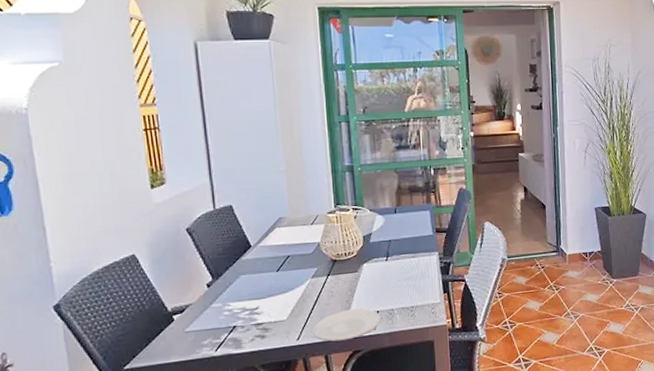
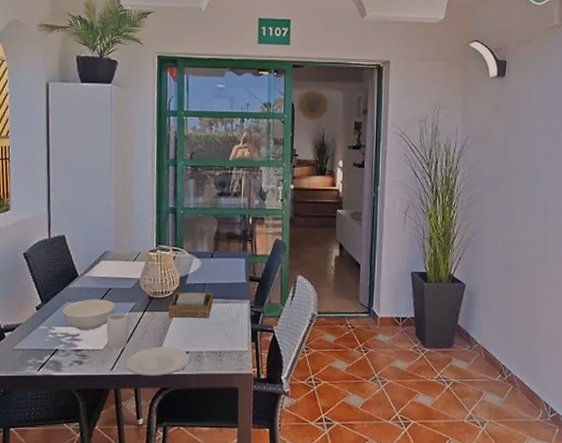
bowl: none [237,267,296,303] -> present [63,299,116,330]
cup: none [287,279,313,319] -> present [106,312,129,350]
napkin holder: none [354,249,400,279] -> present [169,292,213,318]

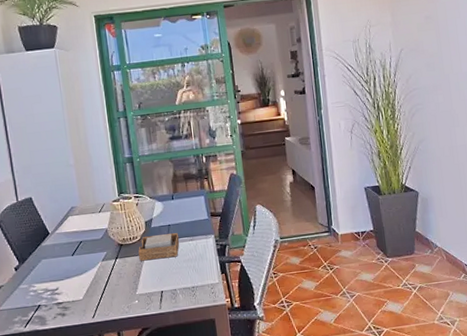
bowl: present [63,299,116,330] -> none [40,252,89,284]
cup: present [106,312,129,350] -> none [82,262,105,299]
plate: present [126,346,190,376] -> none [106,288,166,320]

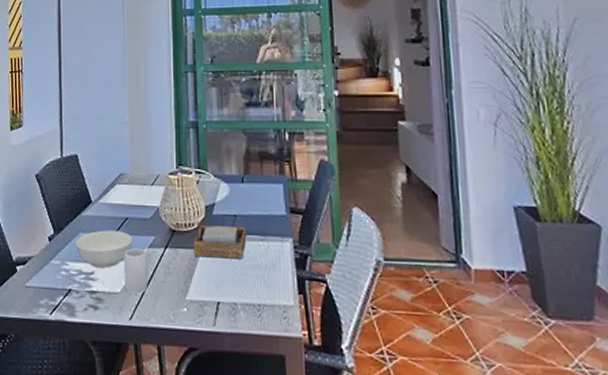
bowl: none [40,252,89,284] -> present [76,230,133,268]
cup: none [82,262,105,299] -> present [124,247,148,294]

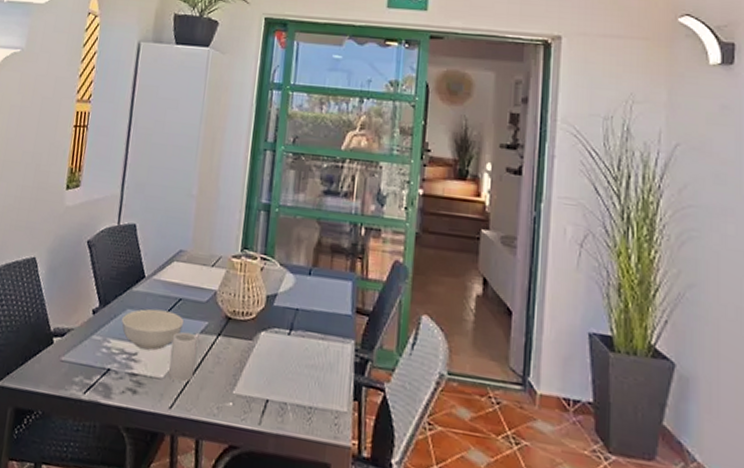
napkin holder: present [194,225,247,259] -> none [248,316,307,357]

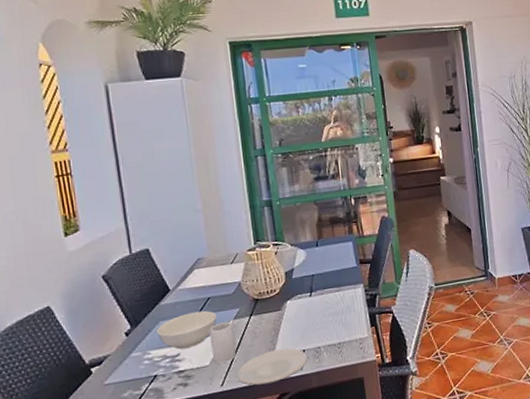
plate: none [189,386,270,429] -> present [237,348,308,386]

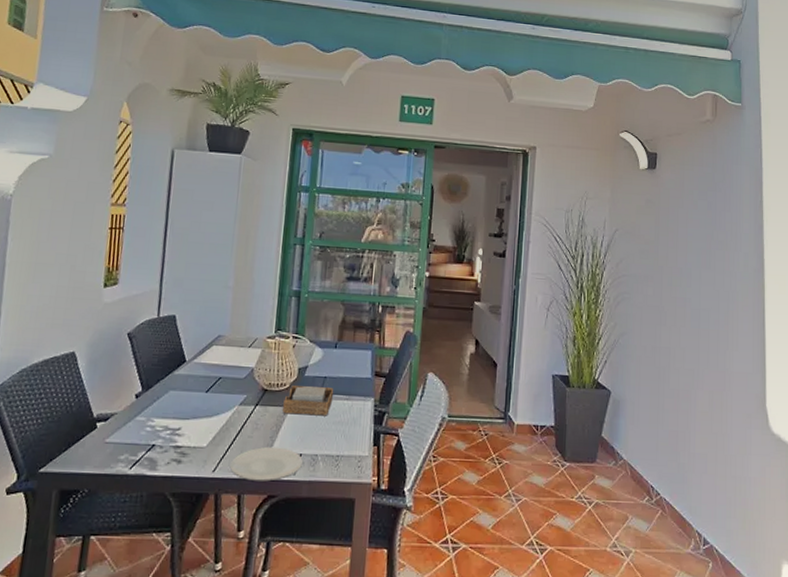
bowl: present [157,310,217,350] -> none [165,388,225,424]
cup: present [209,321,237,364] -> none [211,405,238,448]
napkin holder: none [277,283,325,318] -> present [283,385,334,416]

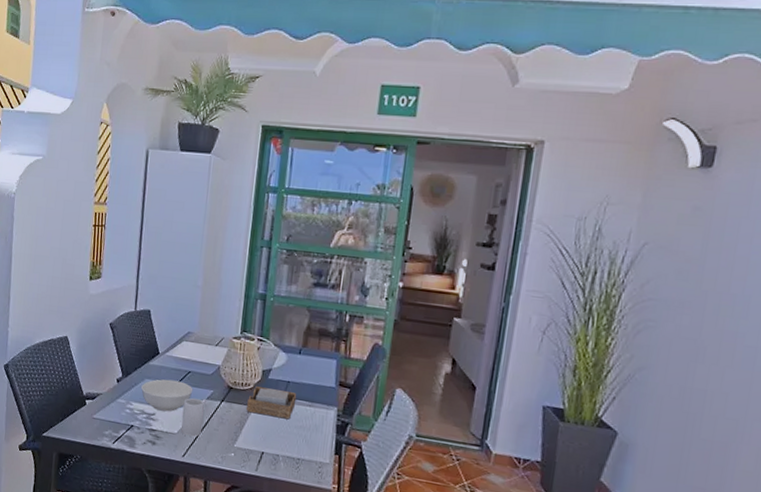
bowl: none [165,388,225,424] -> present [141,379,193,412]
cup: none [211,405,238,448] -> present [181,397,205,437]
plate: present [230,446,304,482] -> none [198,440,265,473]

